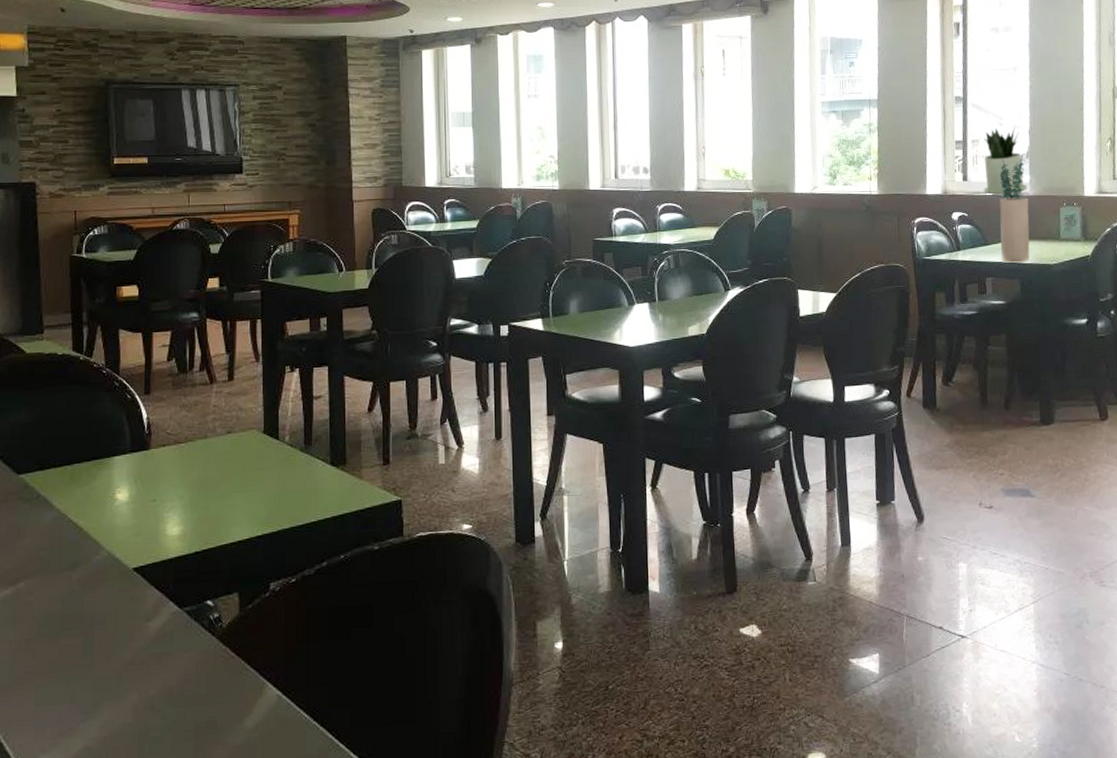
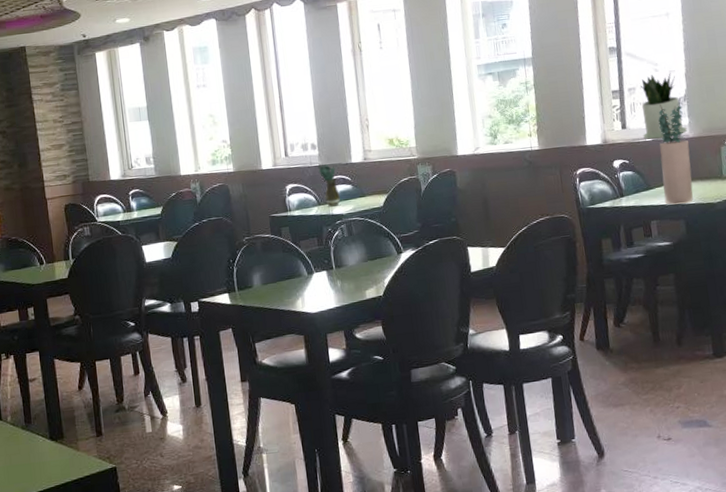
vase: none [648,188,669,235] -> present [318,163,340,207]

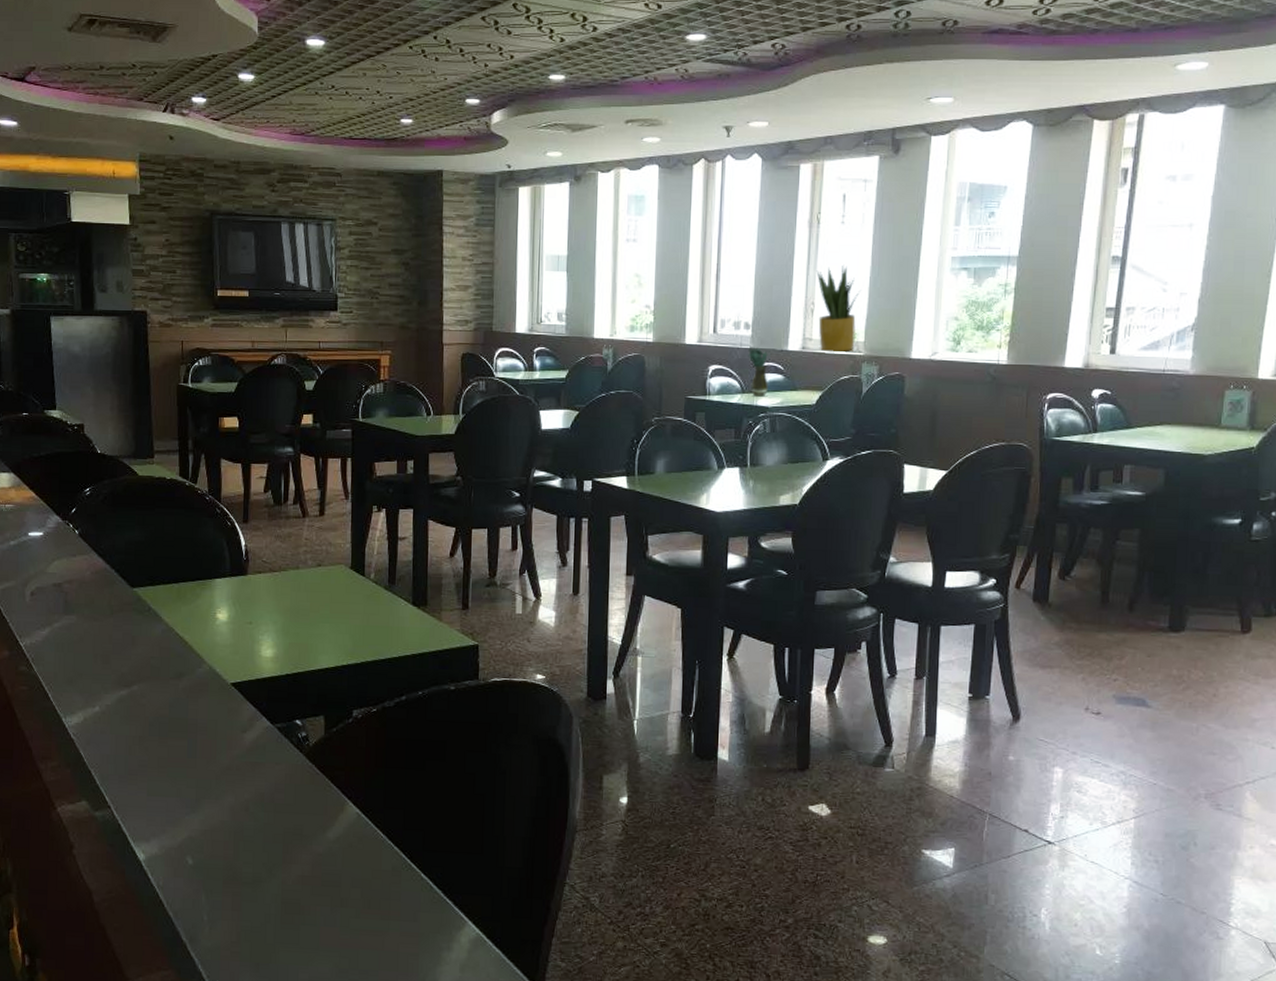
planter: none [365,84,409,160] -> present [816,265,861,353]
planter: present [641,73,687,140] -> none [1133,295,1189,372]
vase: present [658,97,694,205] -> none [1145,325,1190,450]

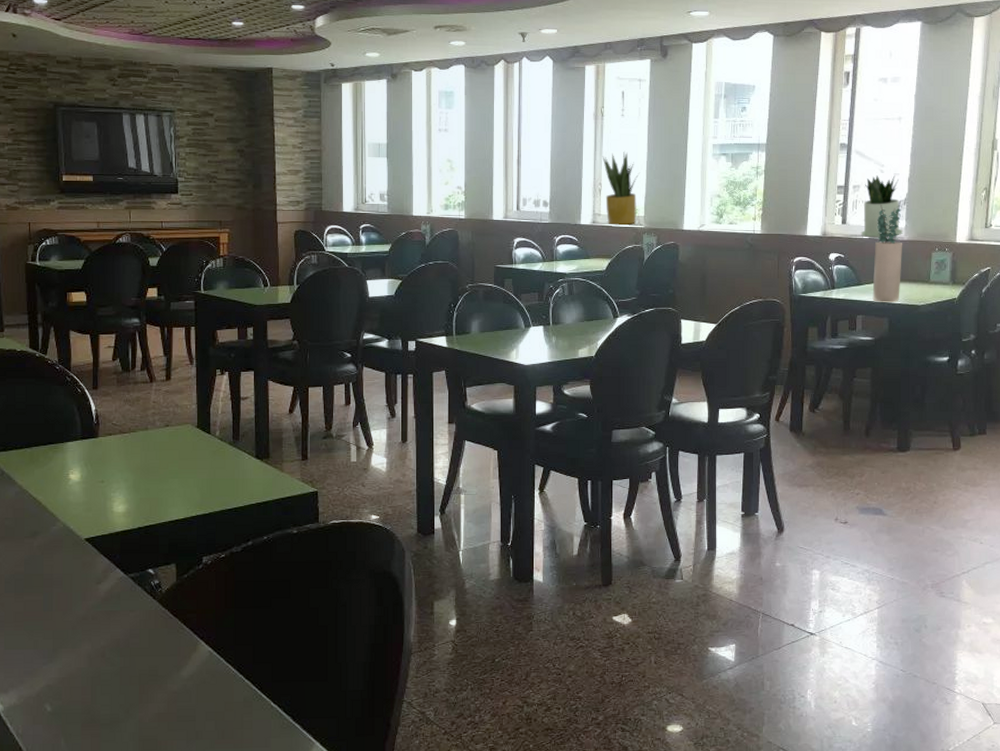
vase: present [748,345,768,397] -> none [547,220,565,265]
planter: none [1133,295,1189,372] -> present [860,175,903,238]
vase: none [1145,325,1190,450] -> present [872,200,903,302]

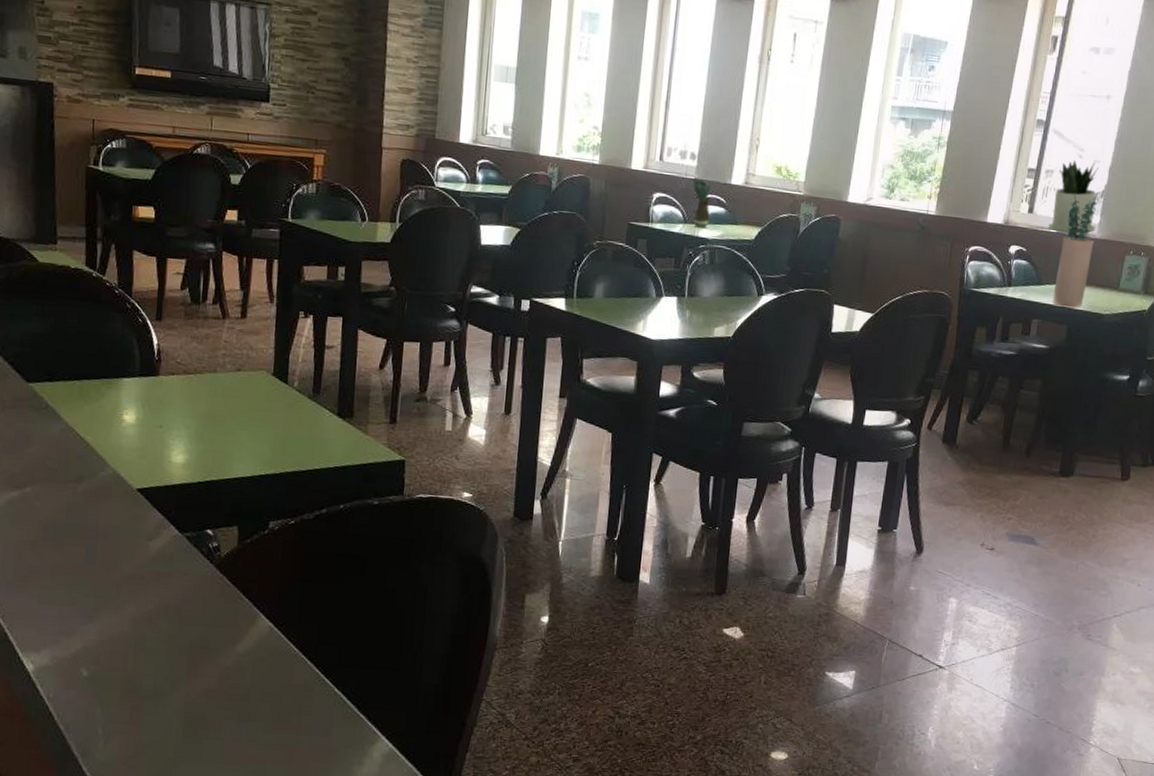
vase: none [547,220,565,265] -> present [692,176,712,229]
planter: present [602,152,640,226] -> none [761,104,805,191]

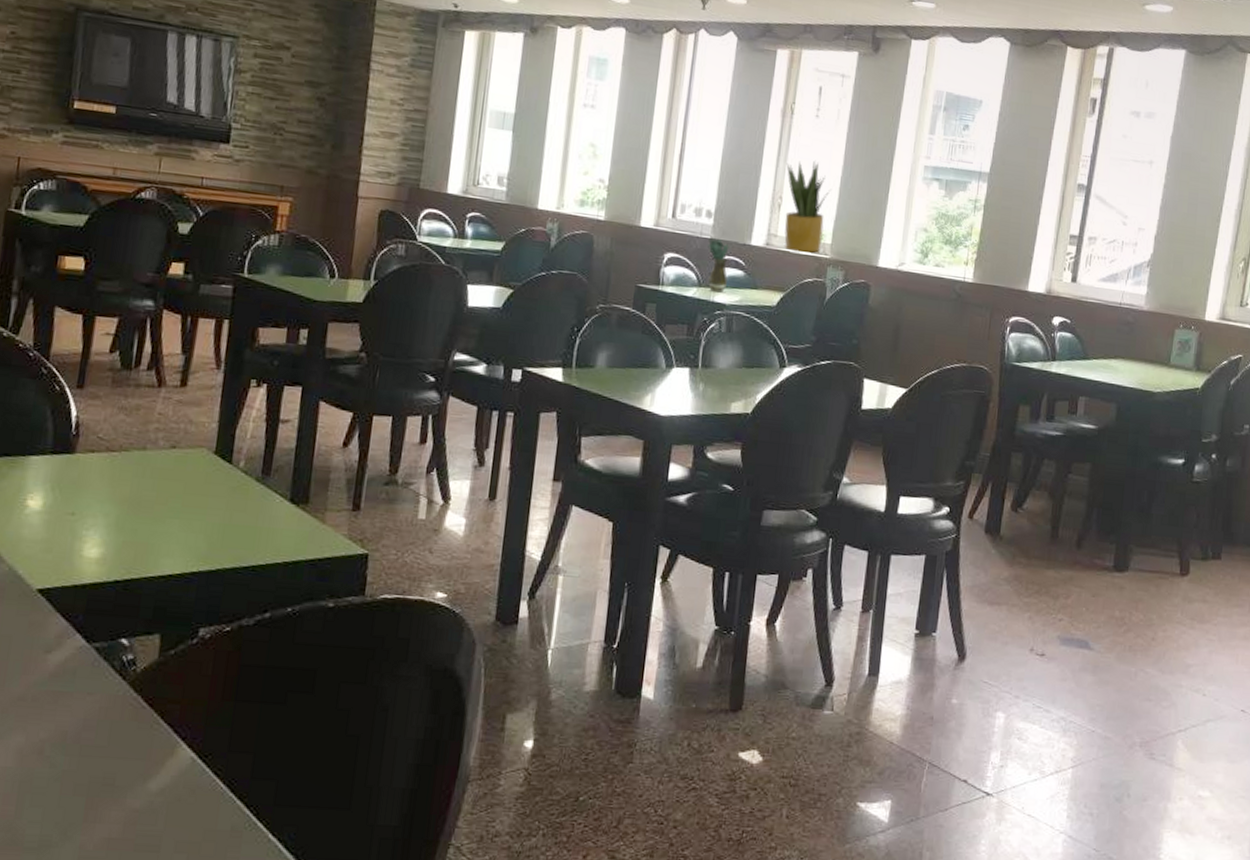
planter: none [761,104,805,191] -> present [784,161,831,253]
planter: present [1047,160,1098,234] -> none [1092,227,1144,306]
vase: present [1052,191,1099,308] -> none [1100,261,1146,386]

